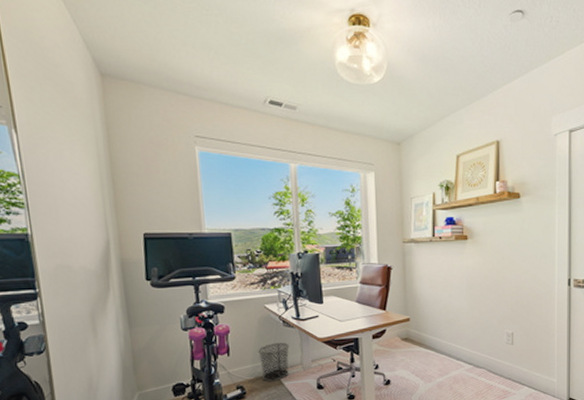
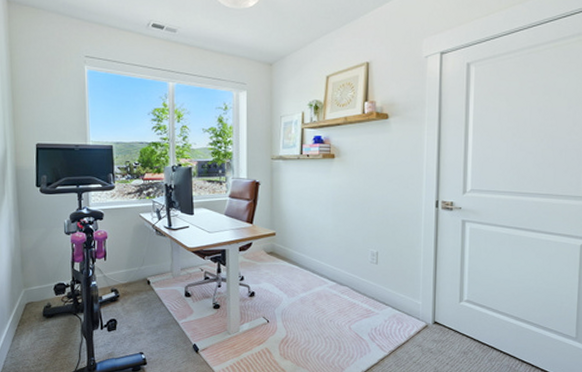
waste bin: present [258,343,290,382] -> none [132,250,161,287]

